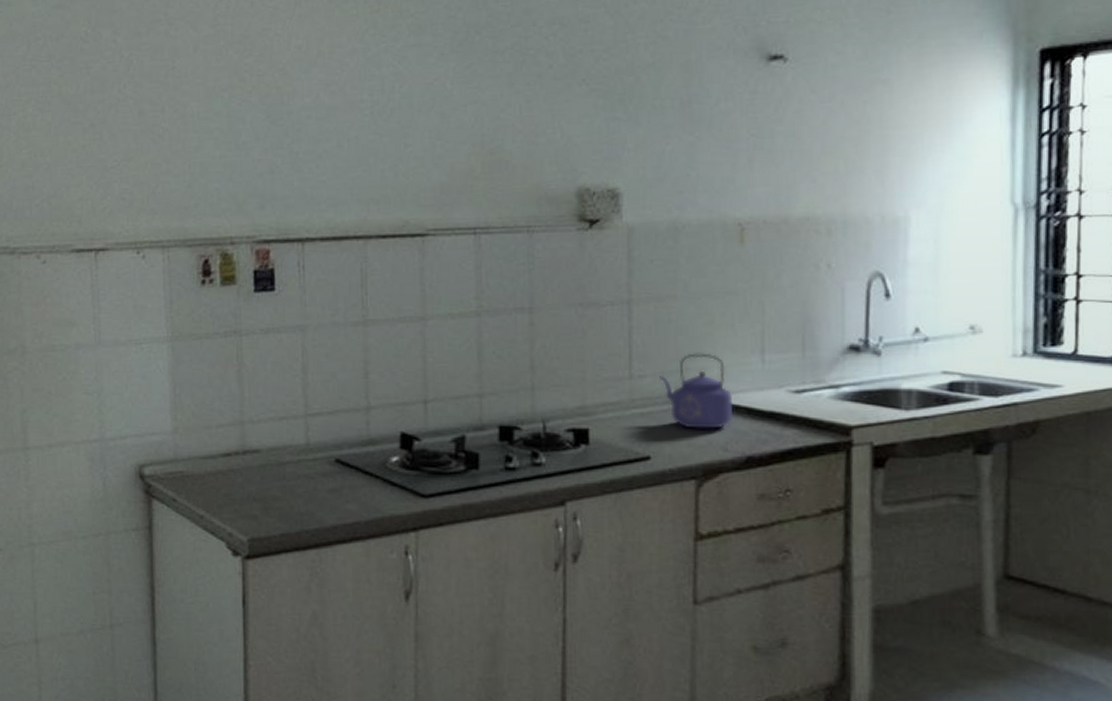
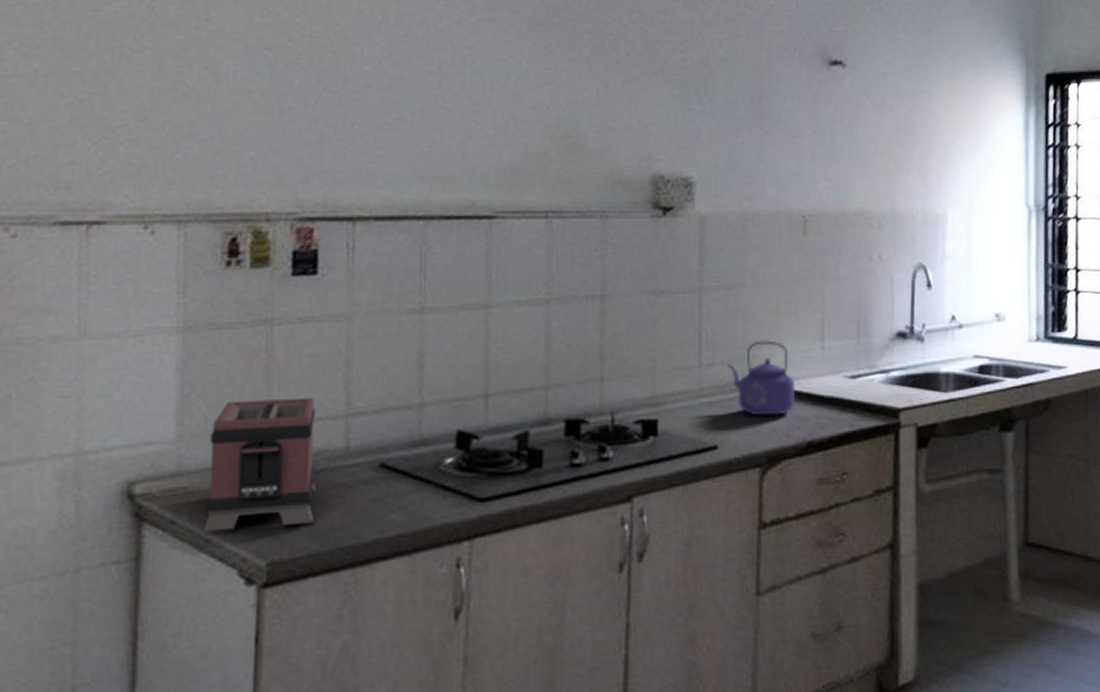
toaster: none [197,399,284,510] -> present [202,397,316,532]

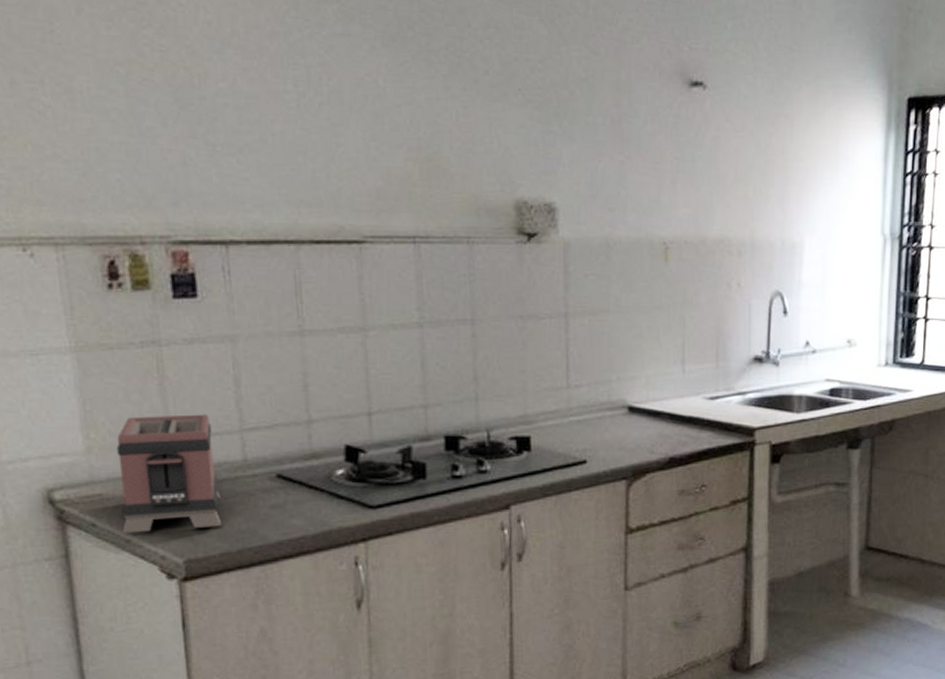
kettle: present [727,340,795,416] -> none [594,364,657,434]

